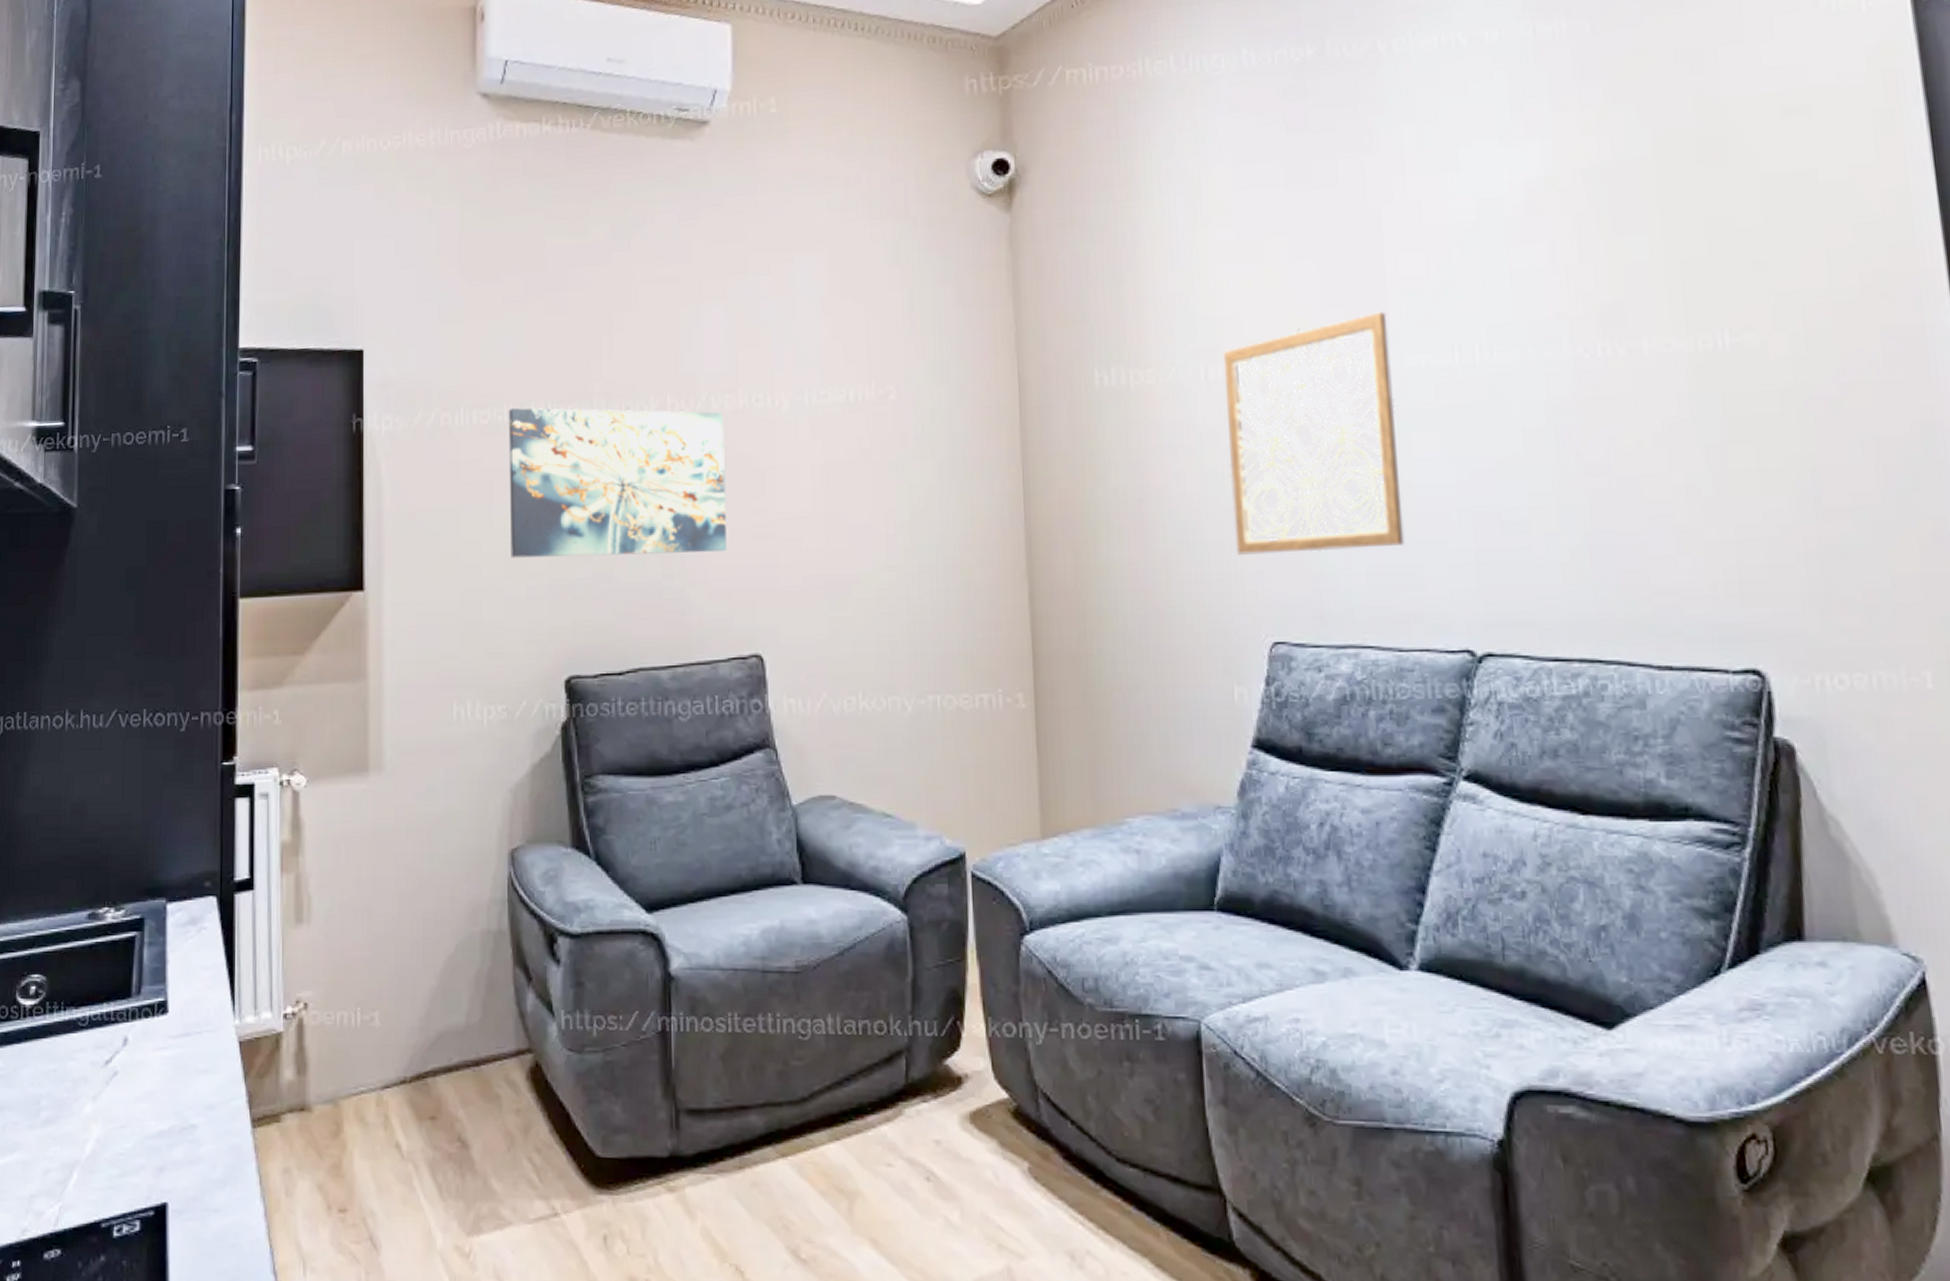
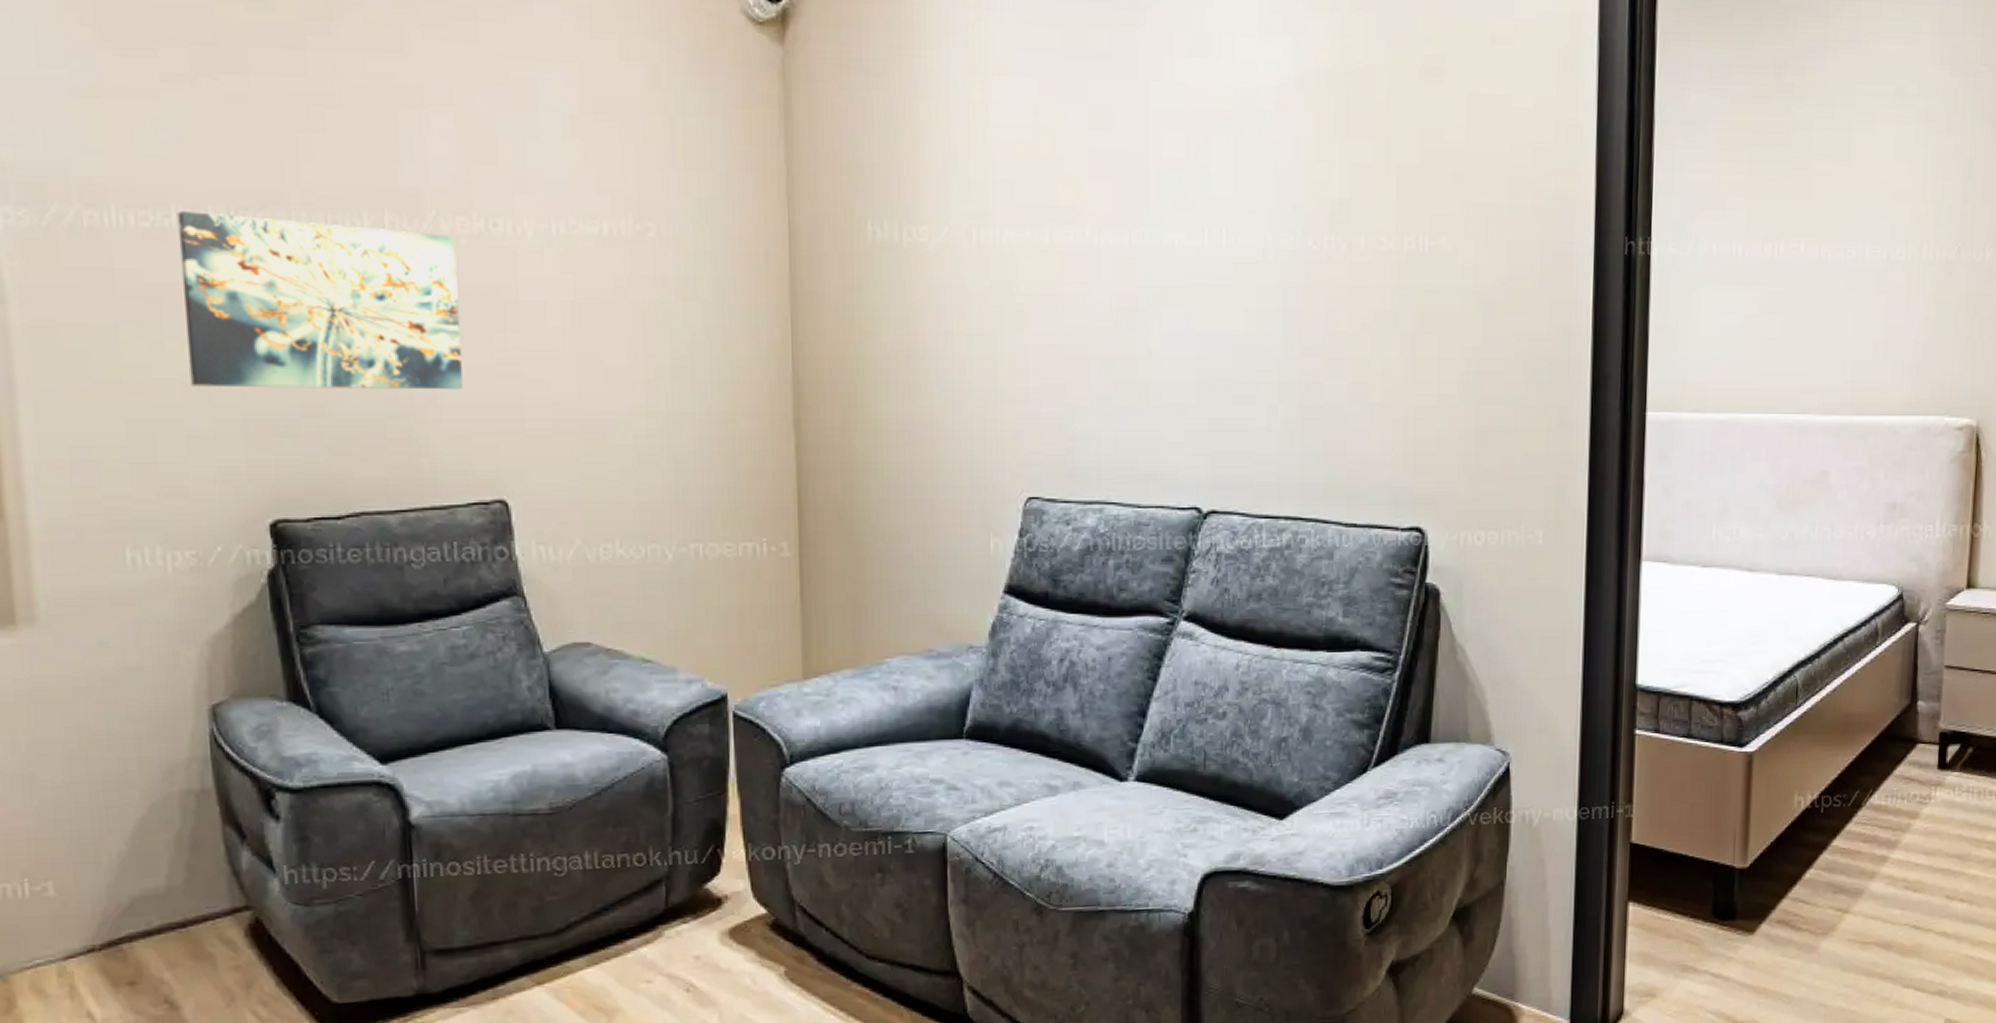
wall art: present [1222,311,1405,555] -> none [994,189,1149,415]

